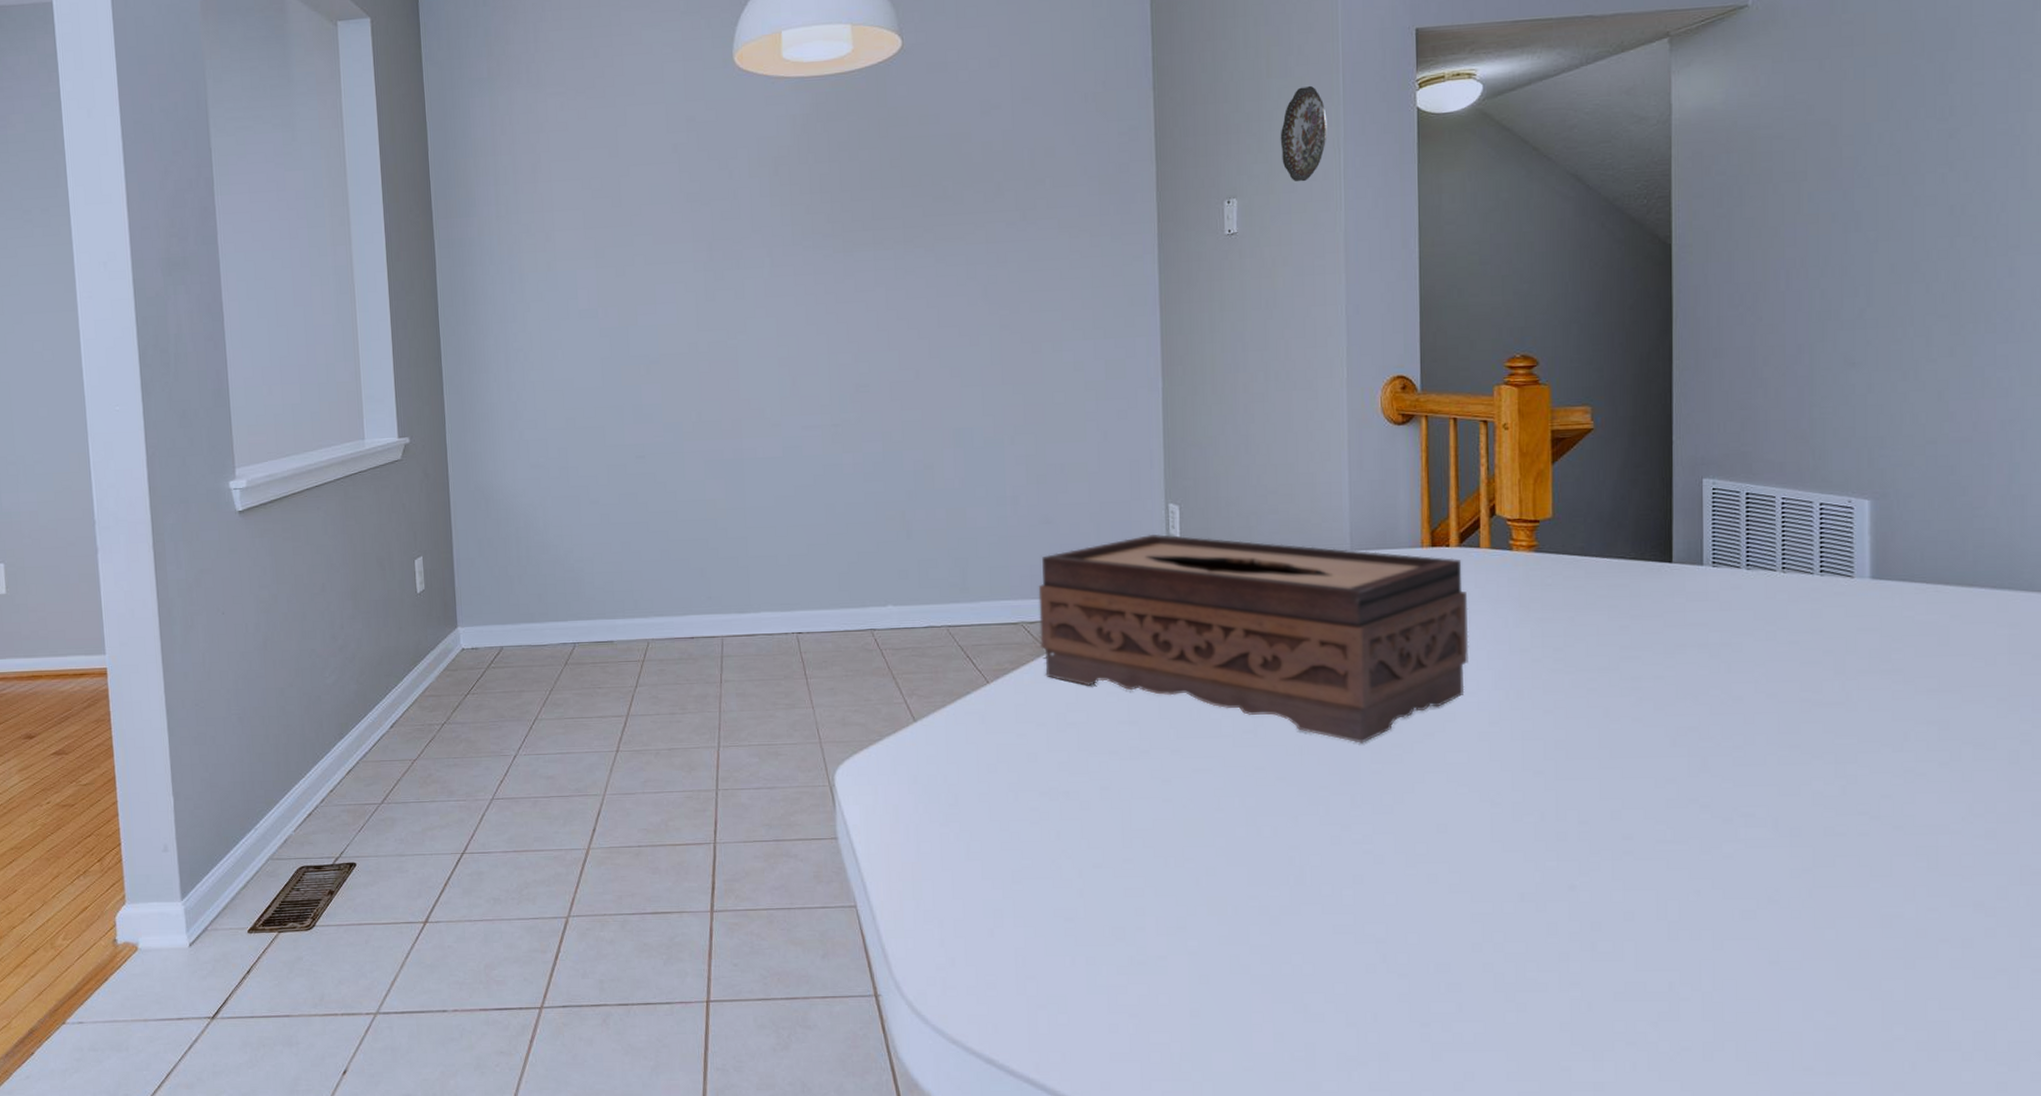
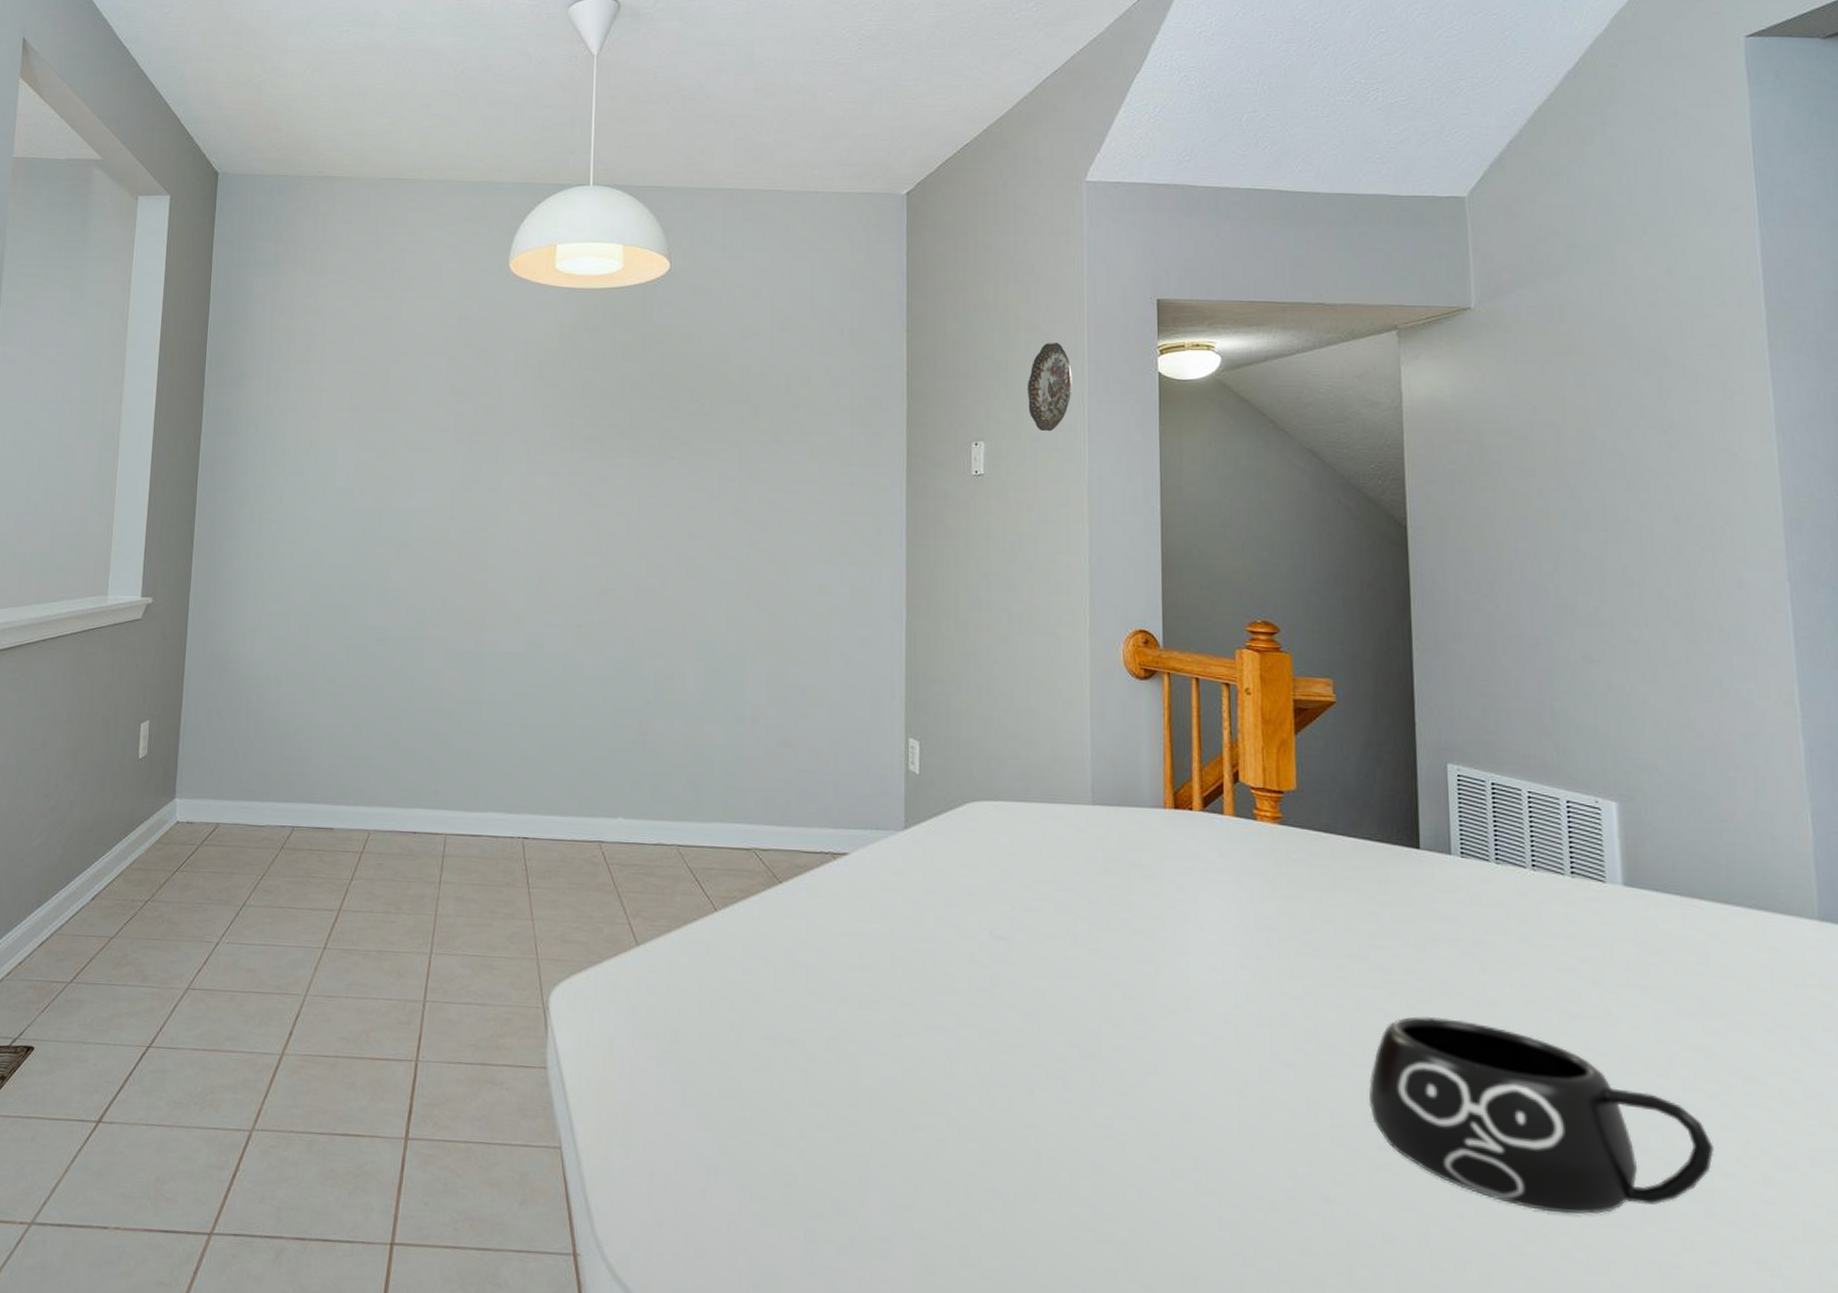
tissue box: present [1038,534,1469,743] -> none [772,768,1214,1014]
mug: none [1615,716,1941,880] -> present [1369,1016,1714,1215]

